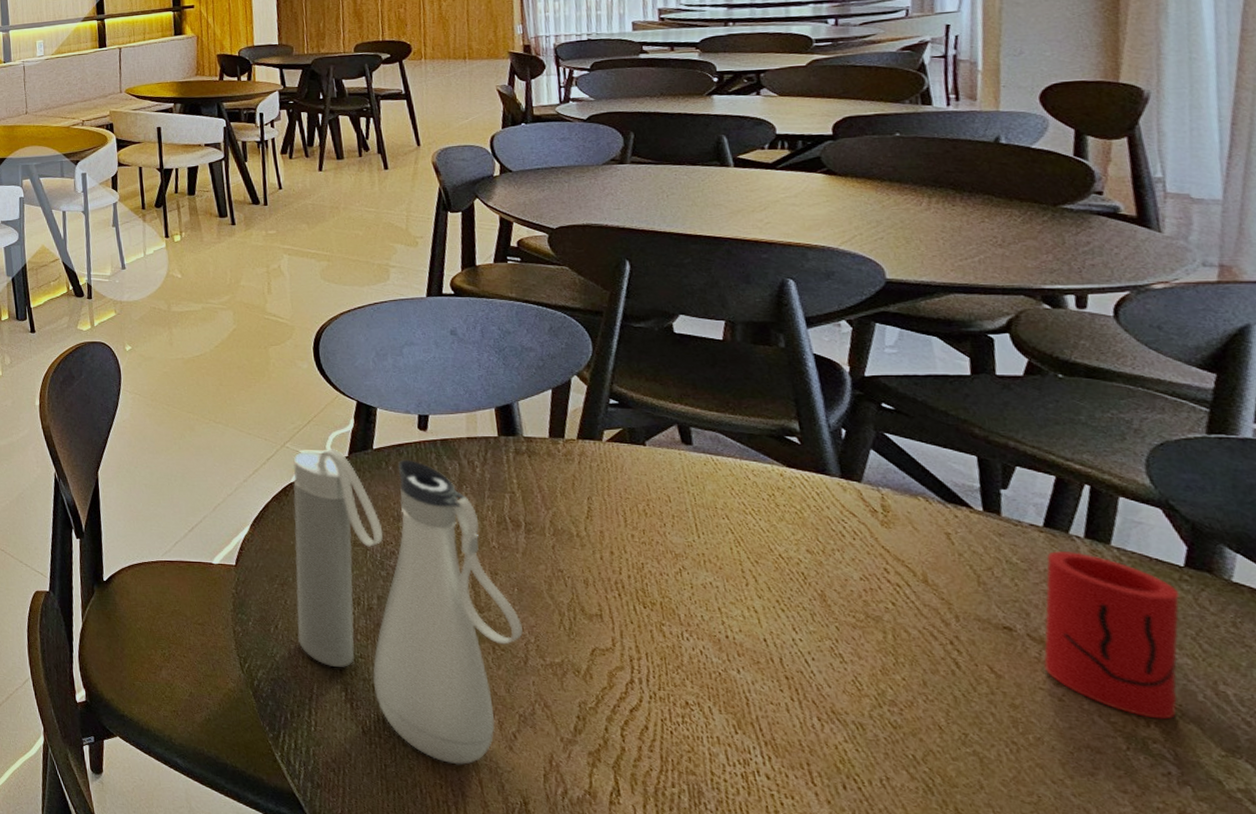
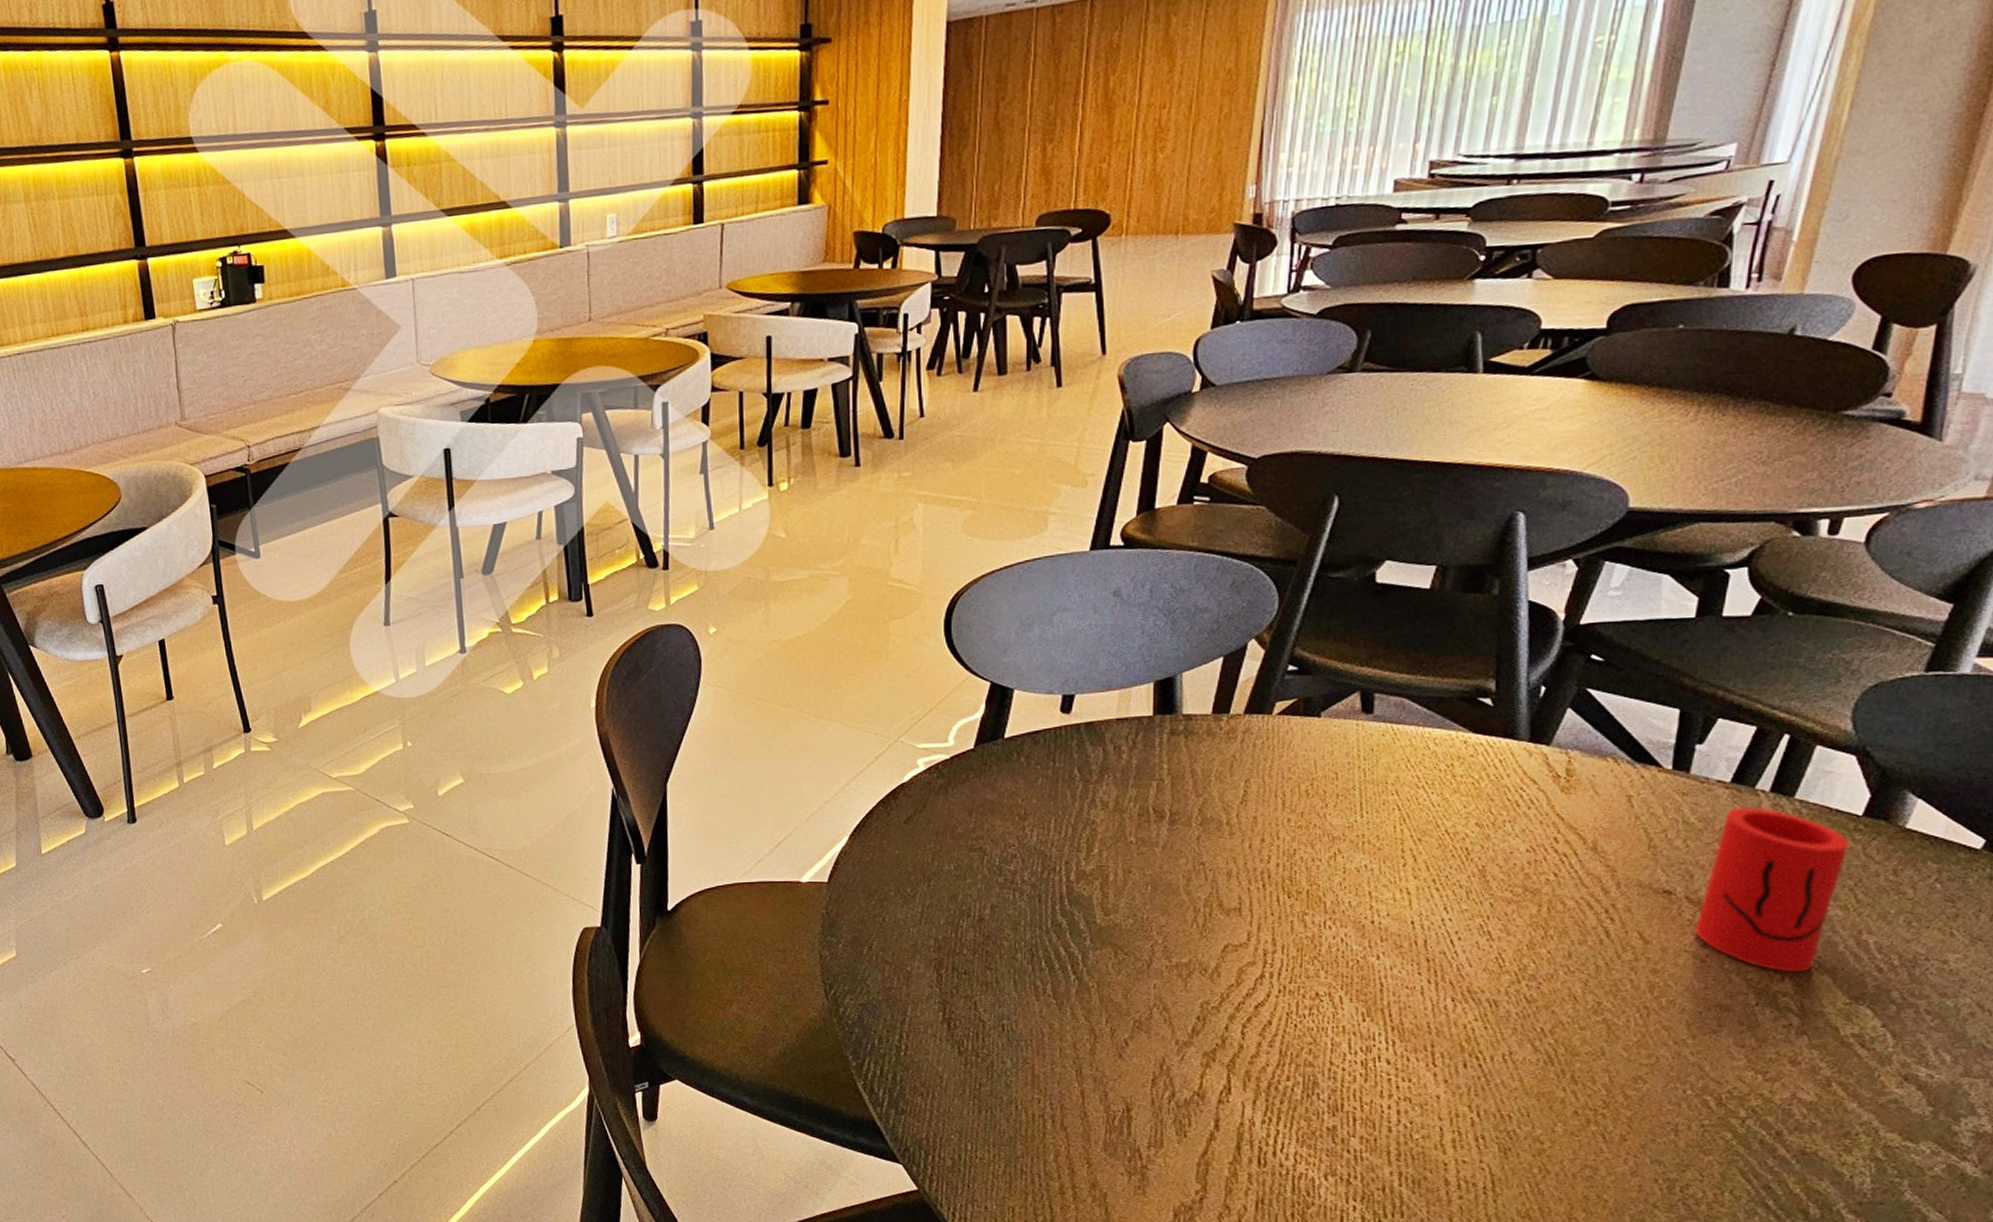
water bottle: present [293,449,523,765] -> none [895,741,1151,1078]

